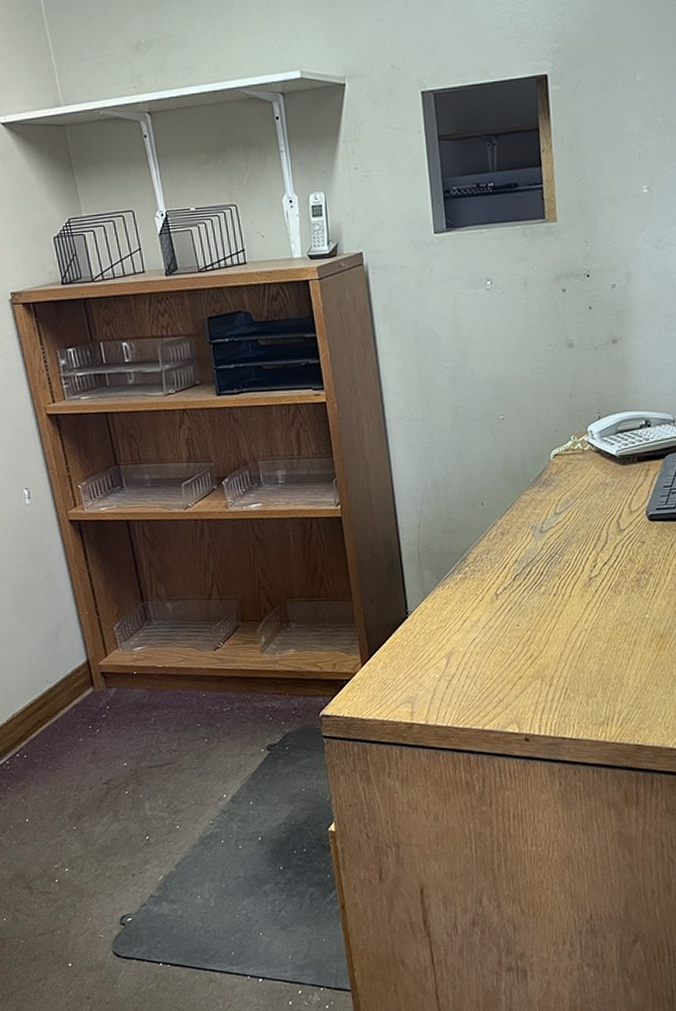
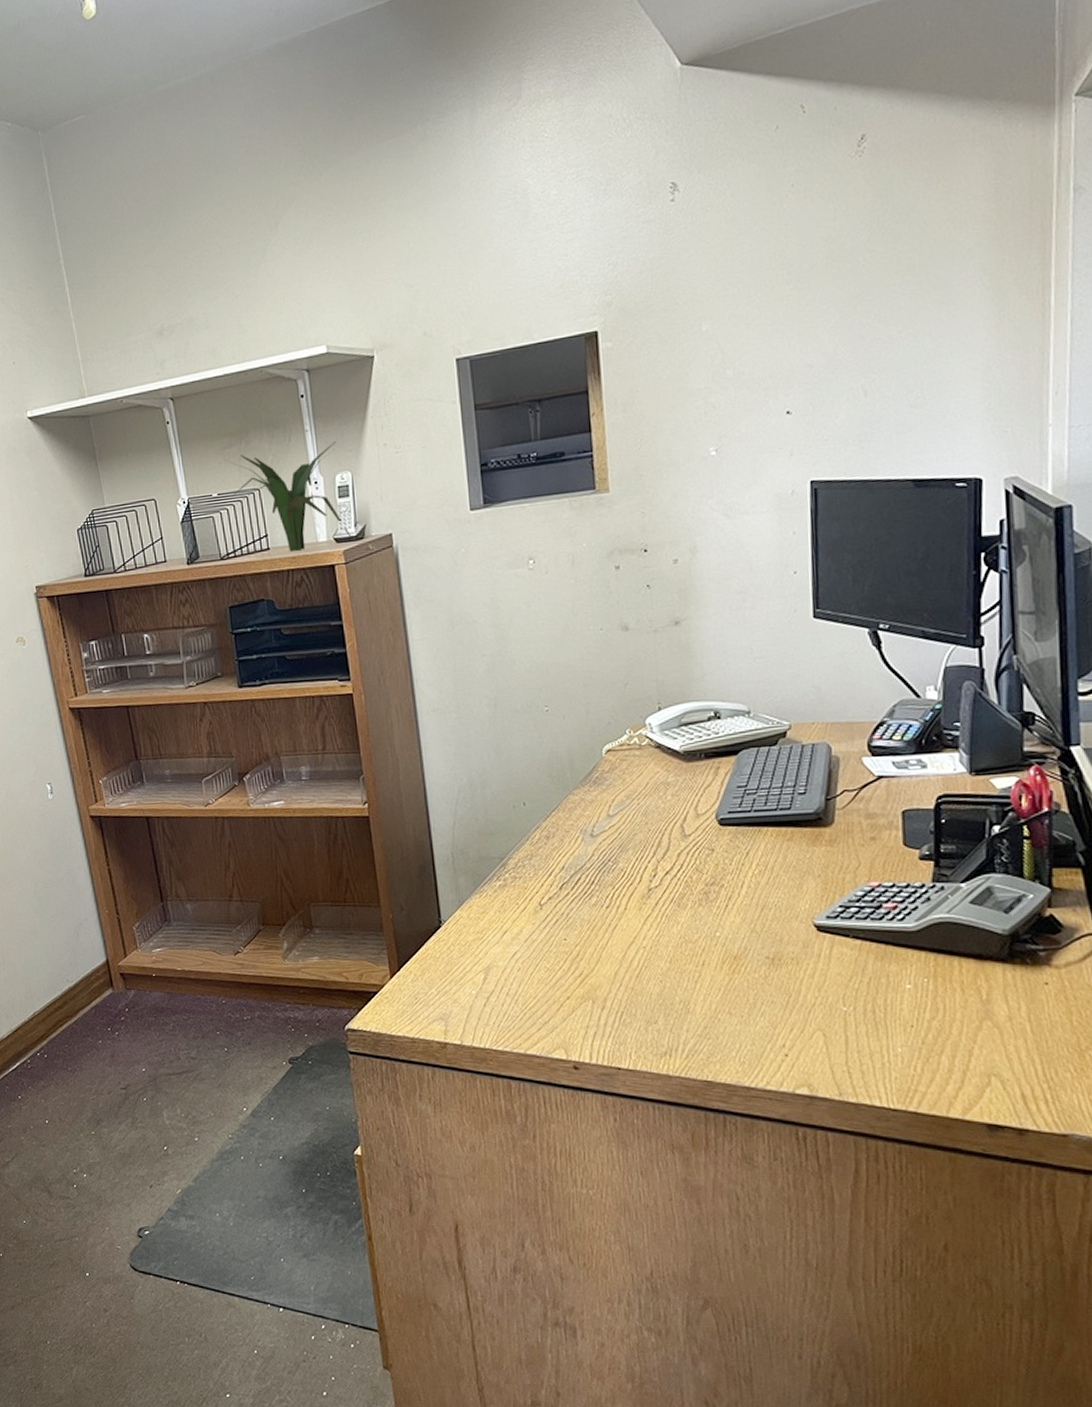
plant: none [206,163,325,267] -> present [228,441,352,553]

